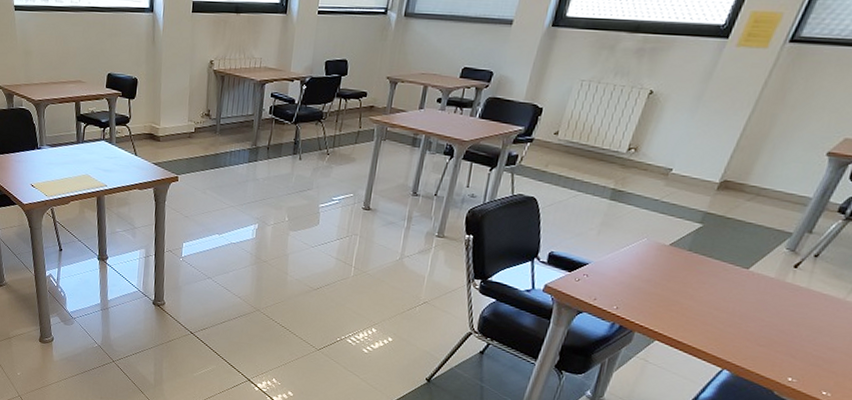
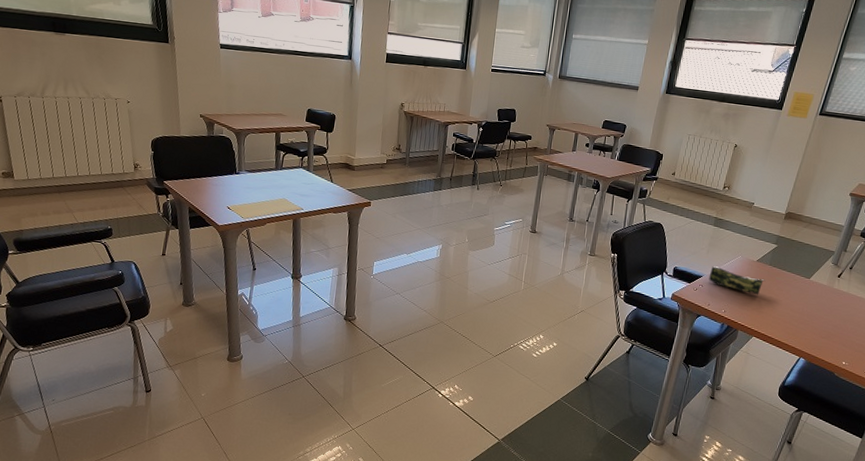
pencil case: none [597,251,681,289] -> present [708,266,766,295]

